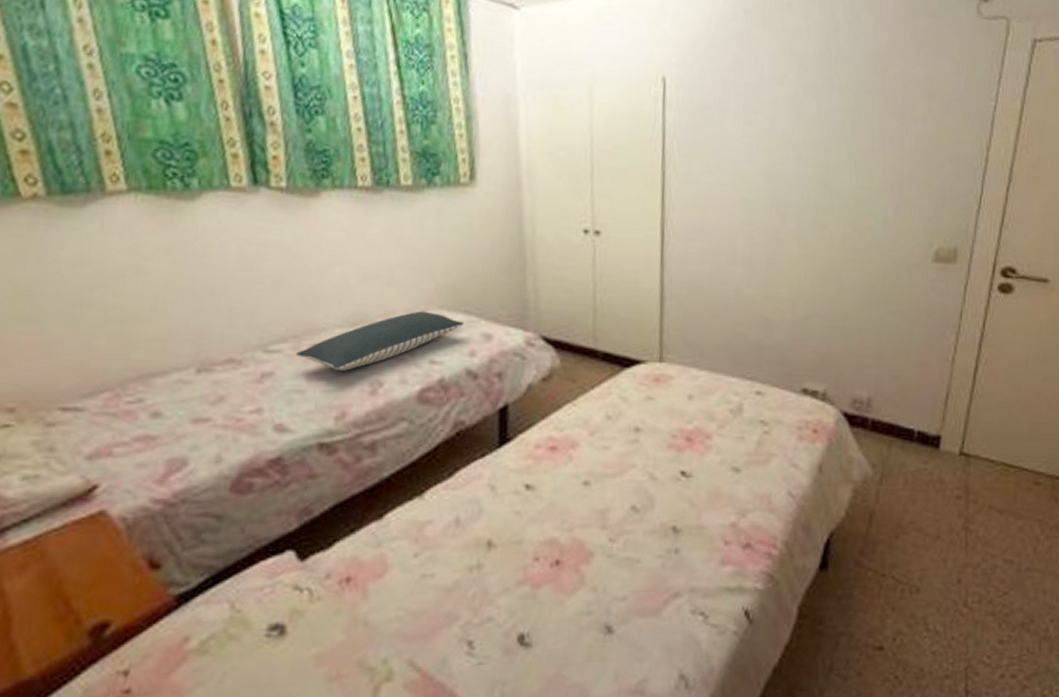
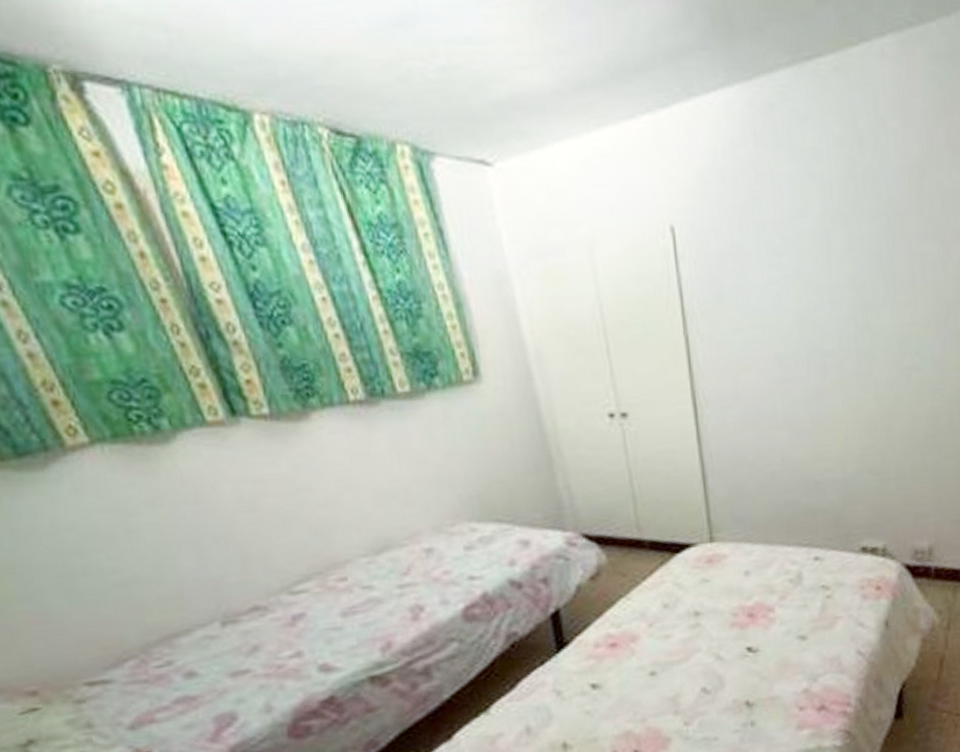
pillow: present [295,311,463,371] -> none [323,526,497,602]

